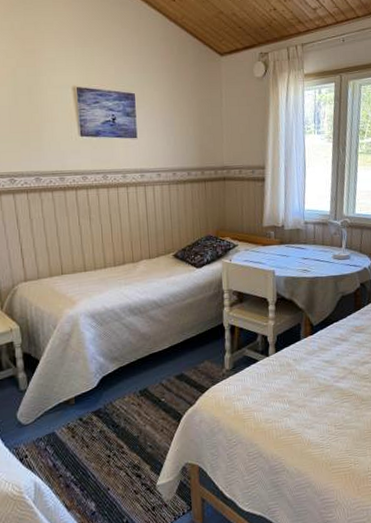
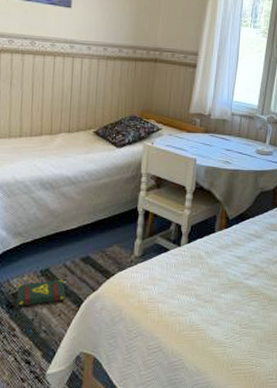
book: none [119,397,166,426] -> present [16,279,66,307]

